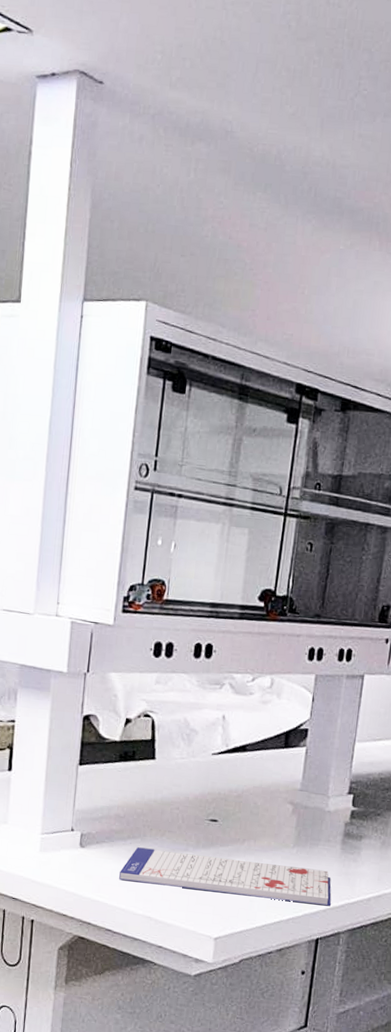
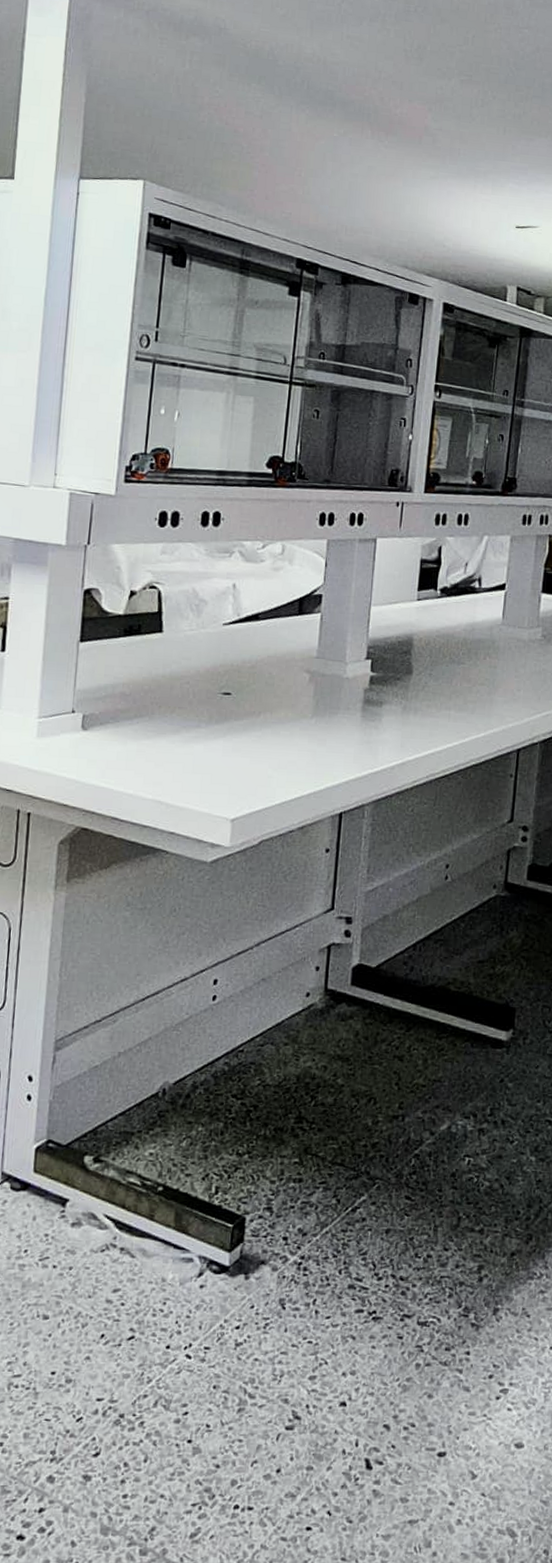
notepad: present [119,847,331,906] -> none [126,726,354,778]

